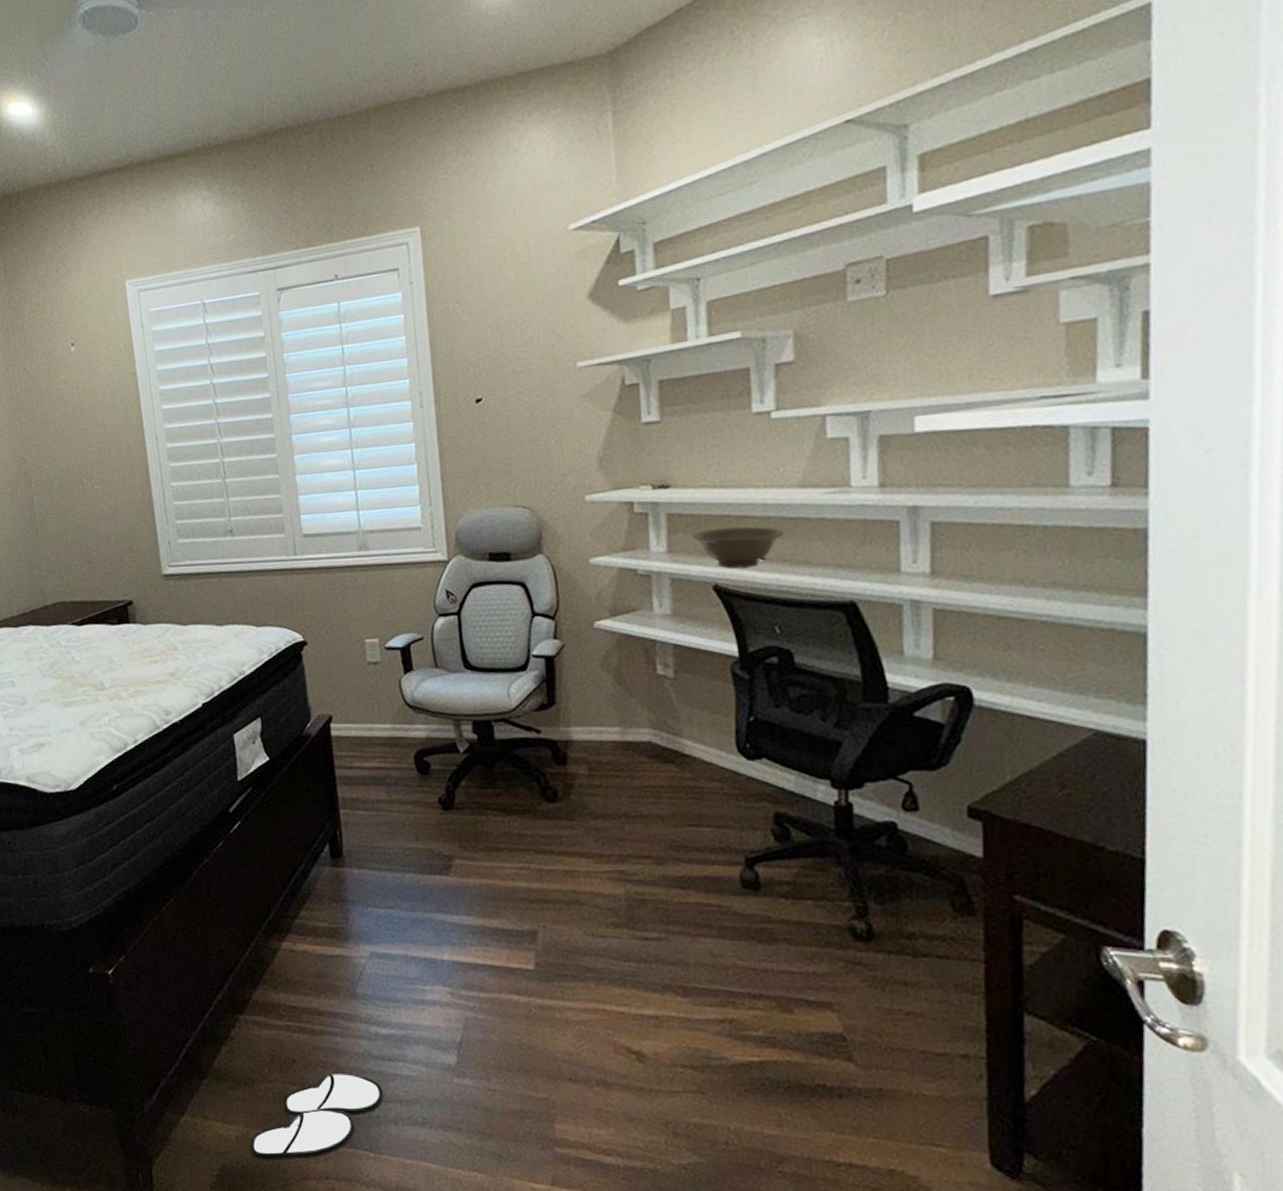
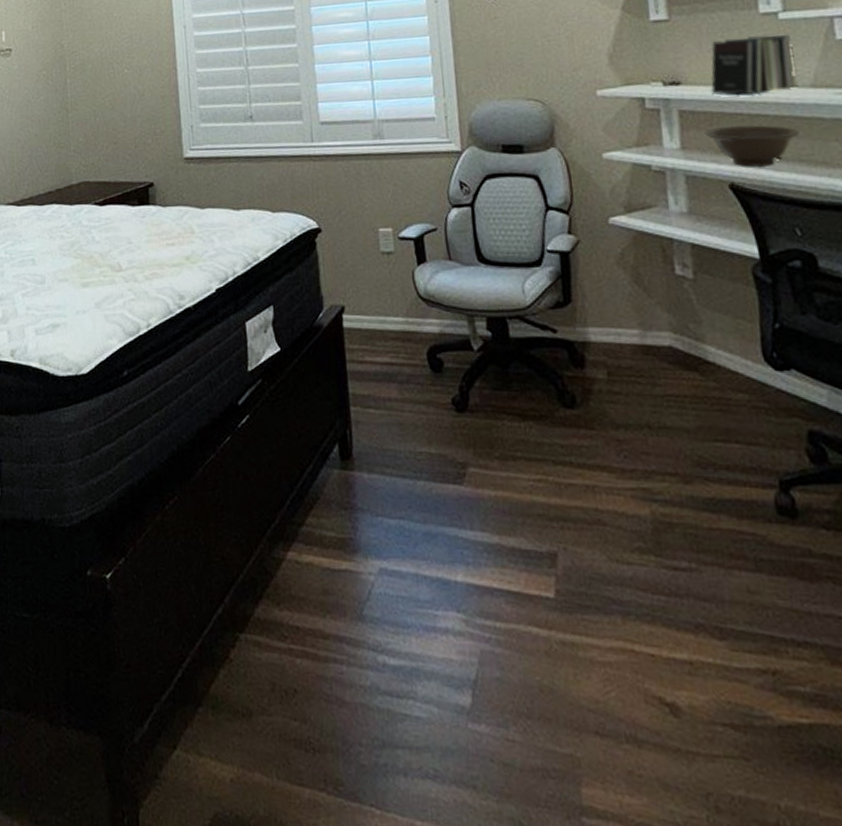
slippers: present [250,1074,384,1160] -> none [246,709,392,812]
books: none [700,435,785,497] -> present [711,35,797,95]

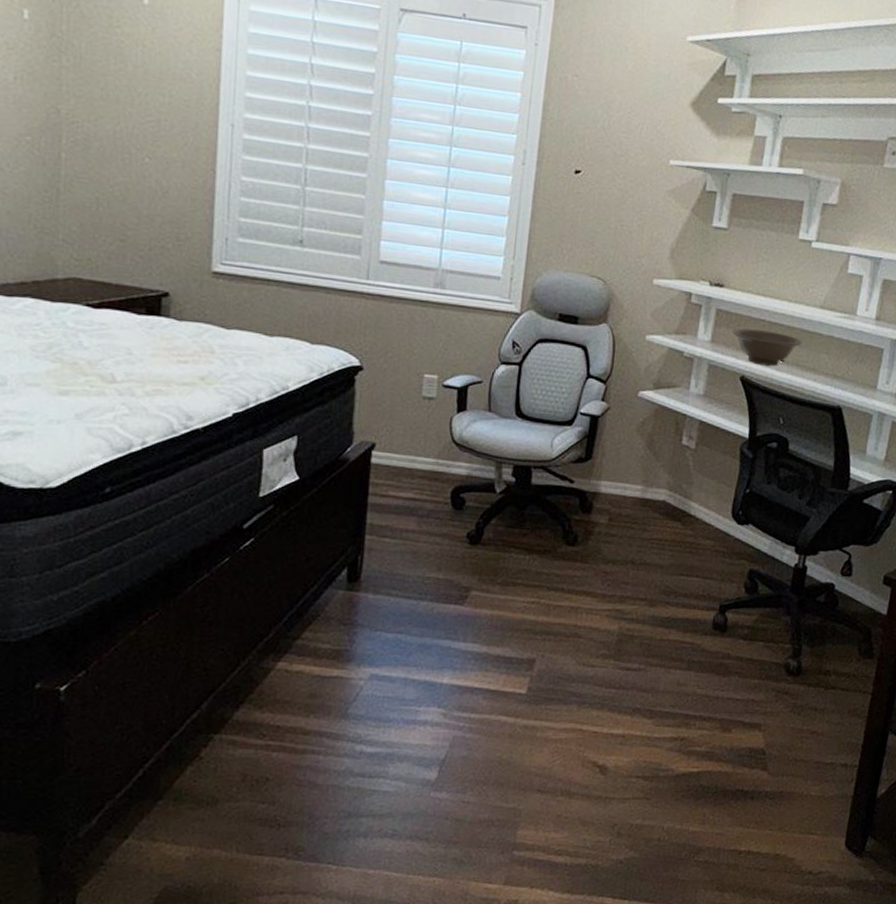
books: present [711,35,797,95] -> none [746,255,816,306]

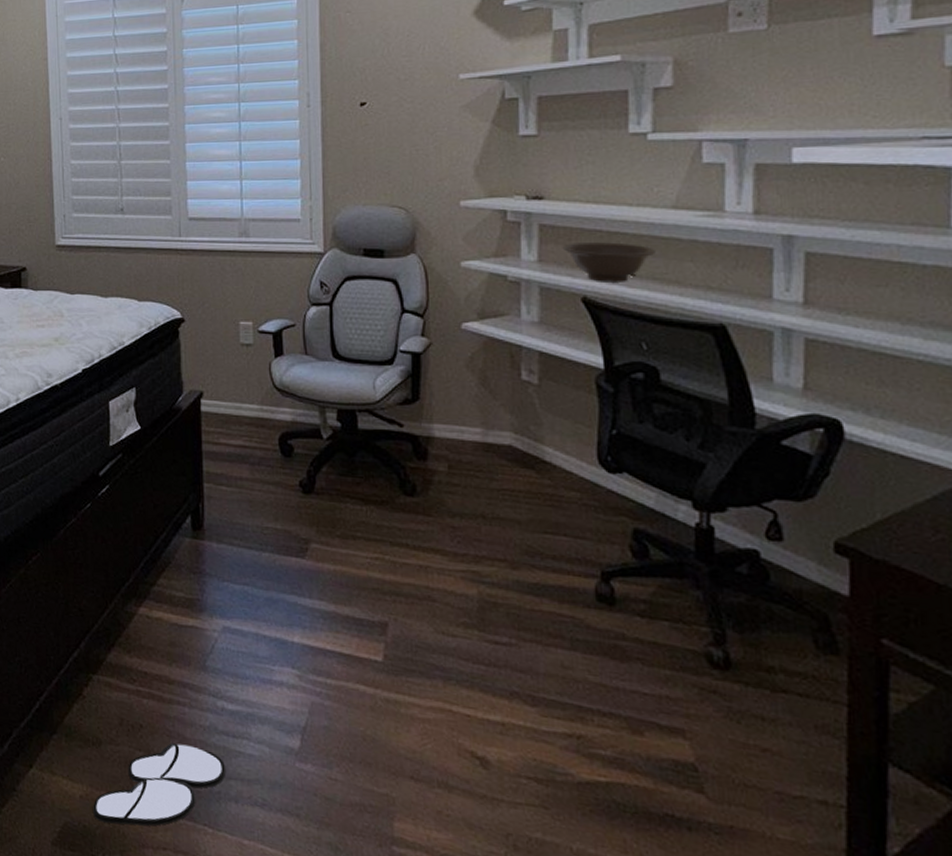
slippers: none [201,791,358,879] -> present [93,743,226,826]

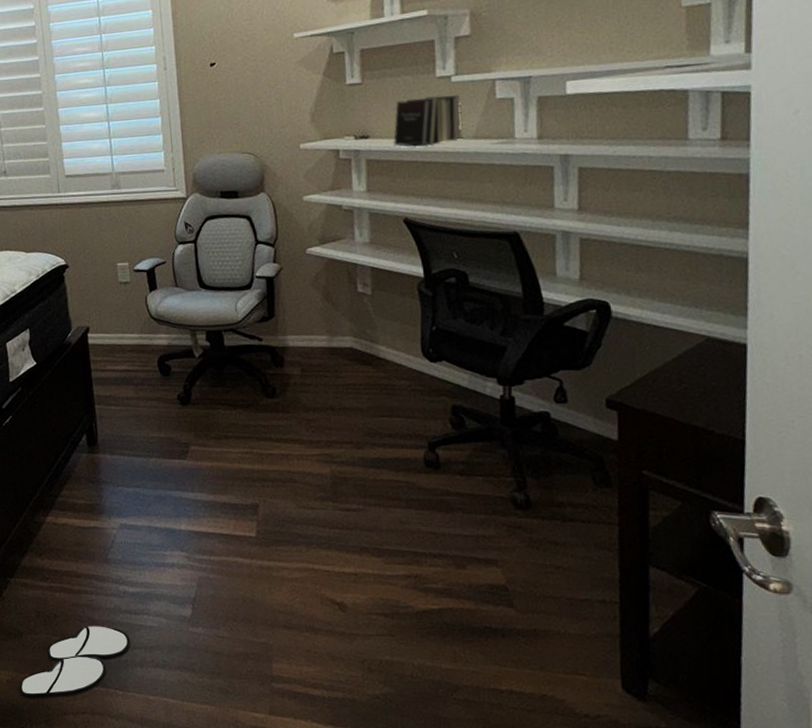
decorative bowl: present [562,242,655,282] -> none [386,170,461,205]
books: none [573,155,659,213] -> present [393,95,462,146]

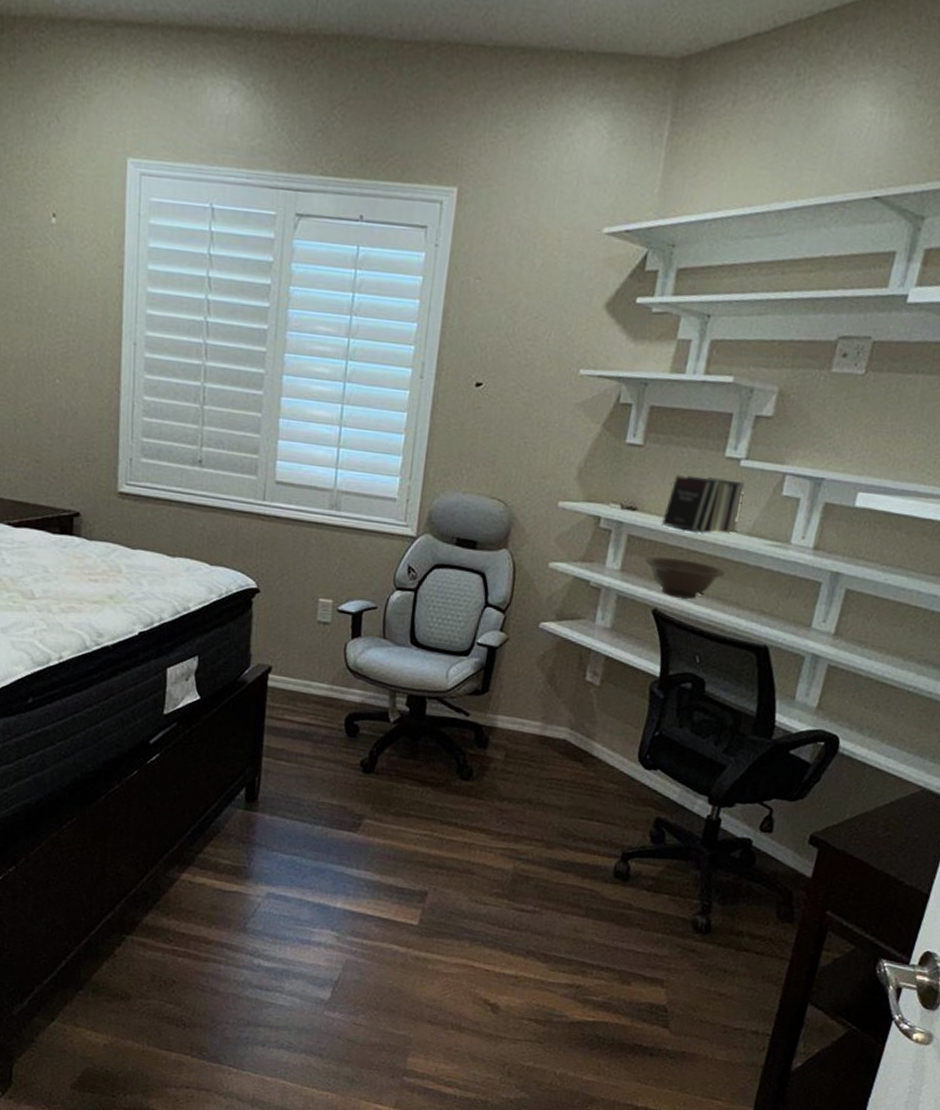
slippers: present [19,626,131,699] -> none [117,996,256,1069]
decorative bowl: none [386,170,461,205] -> present [644,556,725,599]

